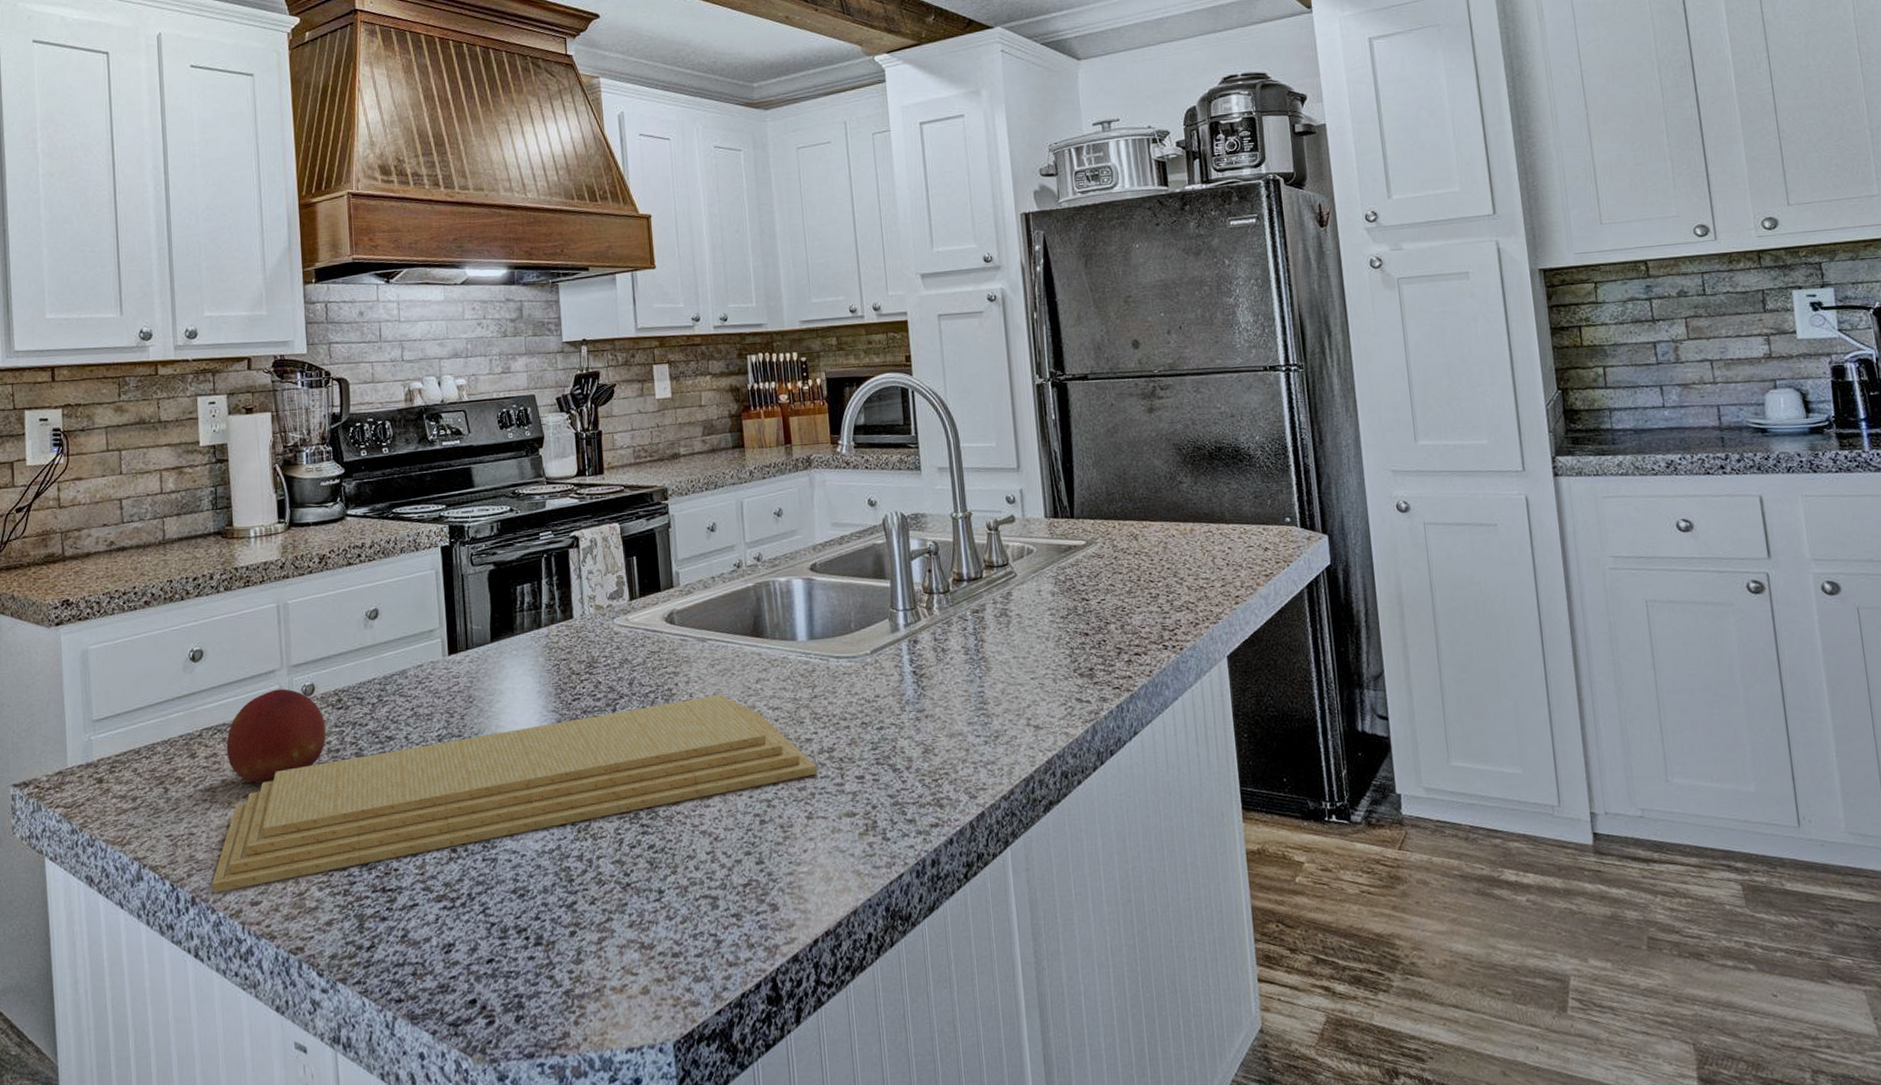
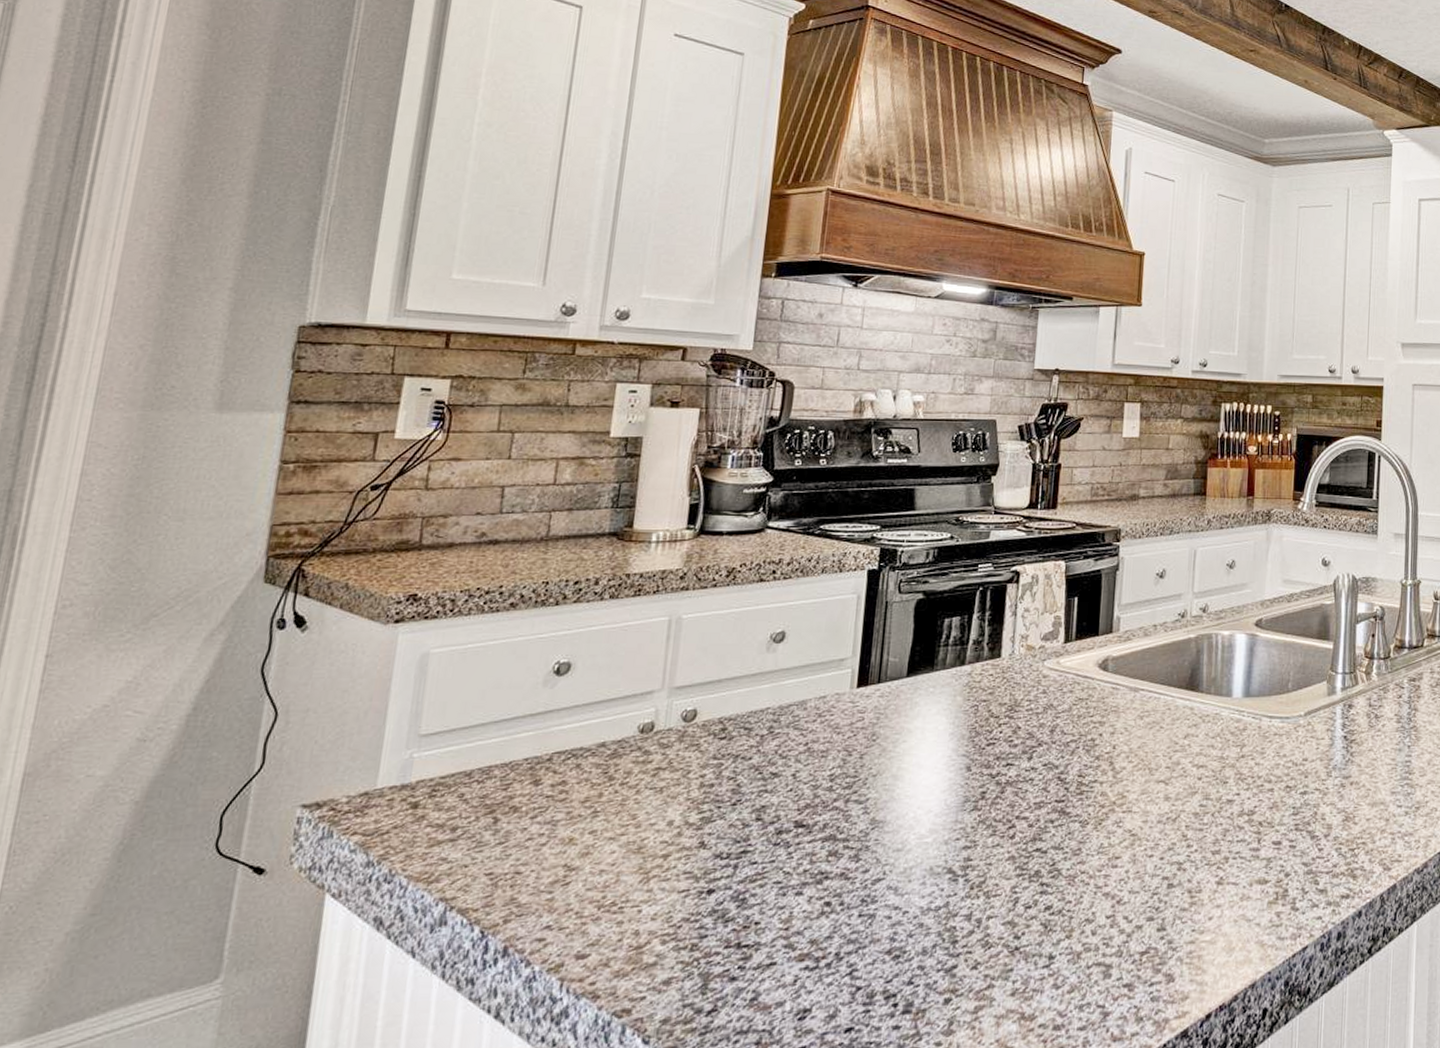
cutting board: present [212,694,818,894] -> none [531,747,1235,944]
fruit: present [226,688,326,786] -> none [578,713,703,820]

